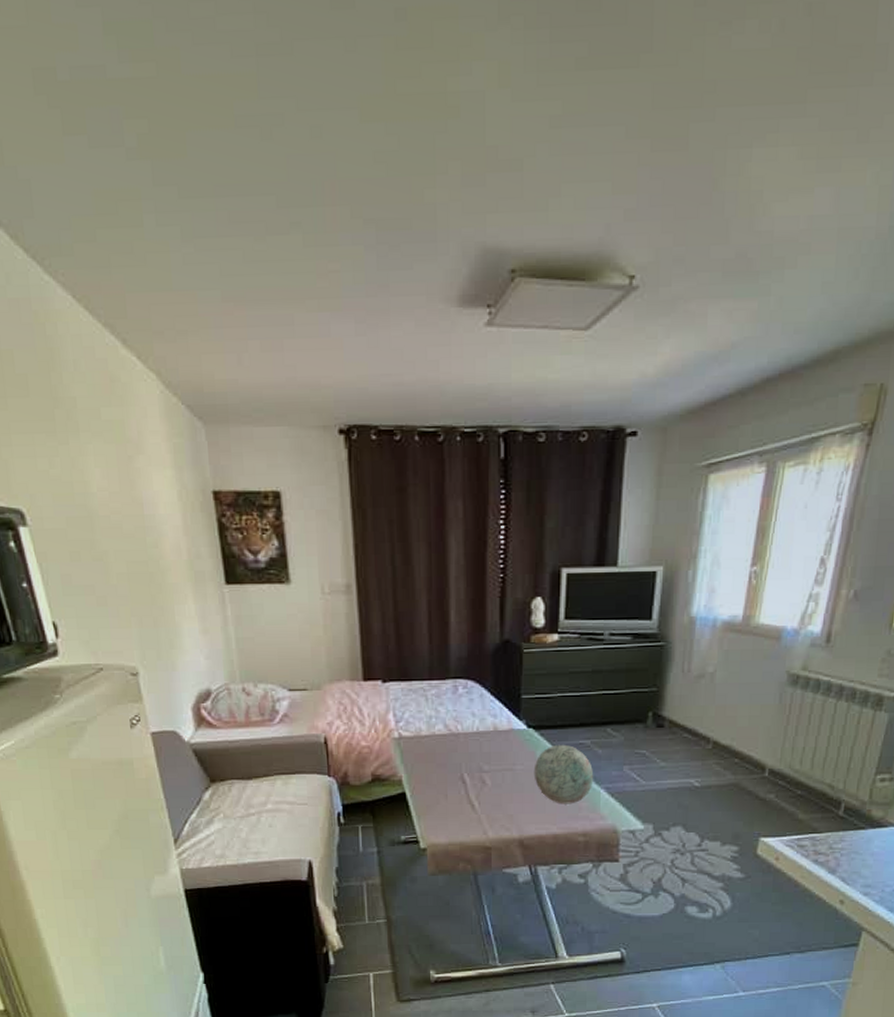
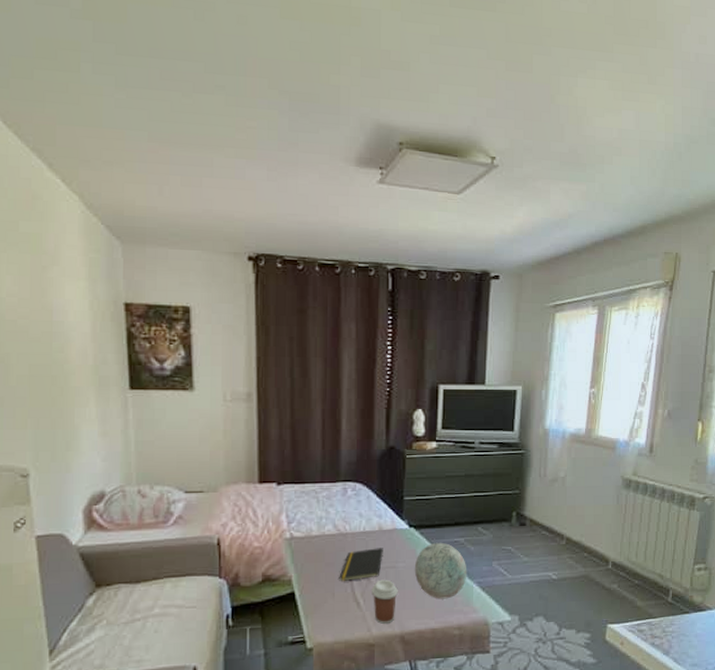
notepad: none [451,749,499,783] -> present [339,548,383,581]
coffee cup: none [487,782,516,827] -> present [372,579,398,624]

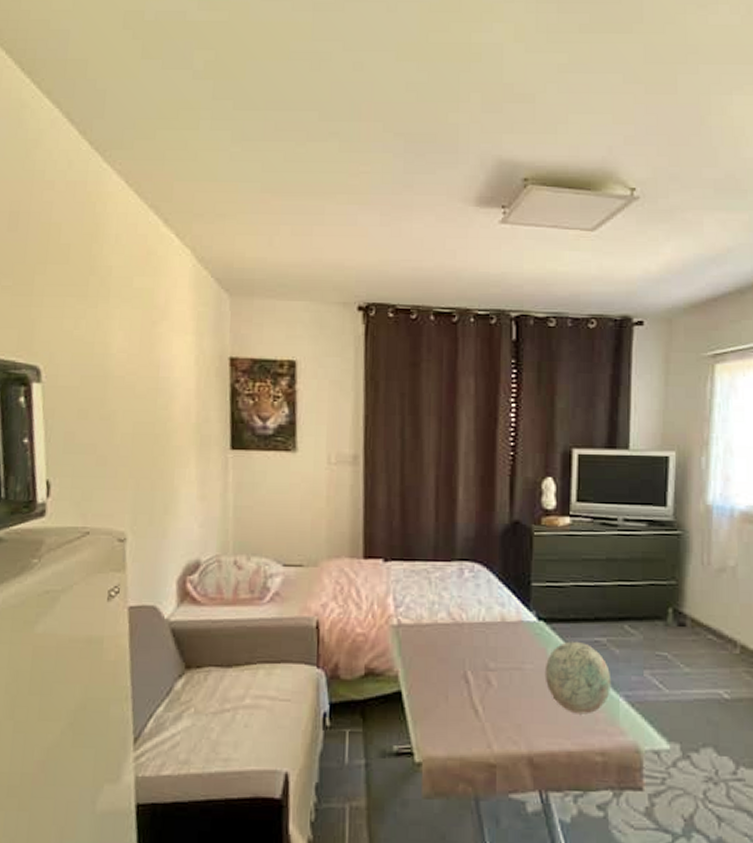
notepad: present [339,548,383,581] -> none [453,643,507,682]
coffee cup: present [372,579,398,624] -> none [492,683,525,740]

